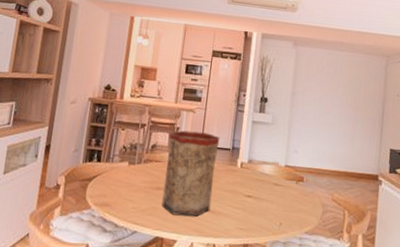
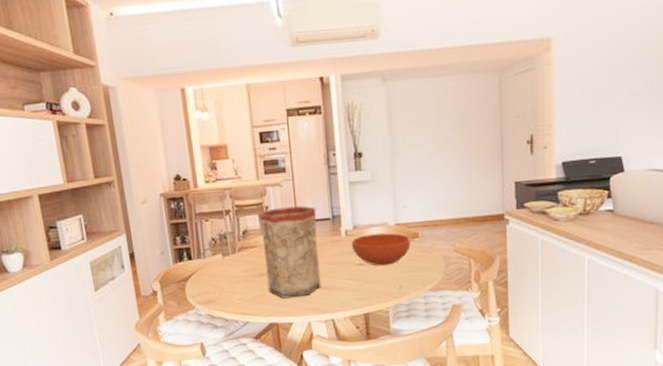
bowl: none [243,170,296,202] -> present [351,233,411,266]

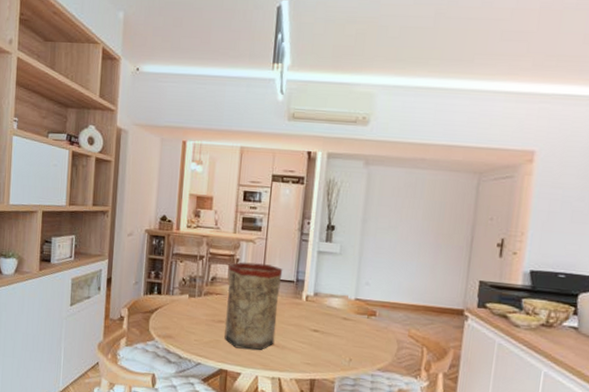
bowl: present [351,233,411,266] -> none [309,303,367,337]

